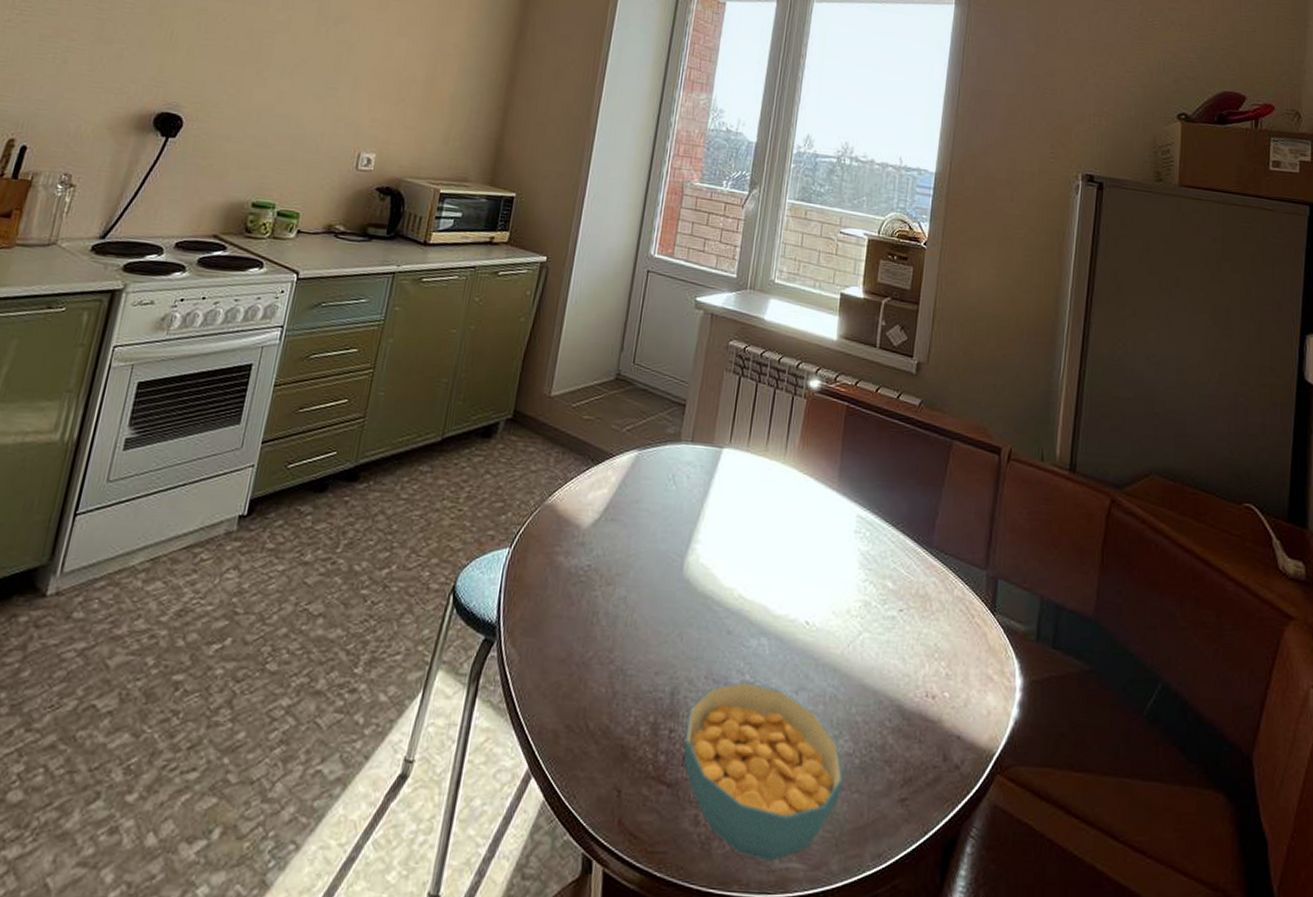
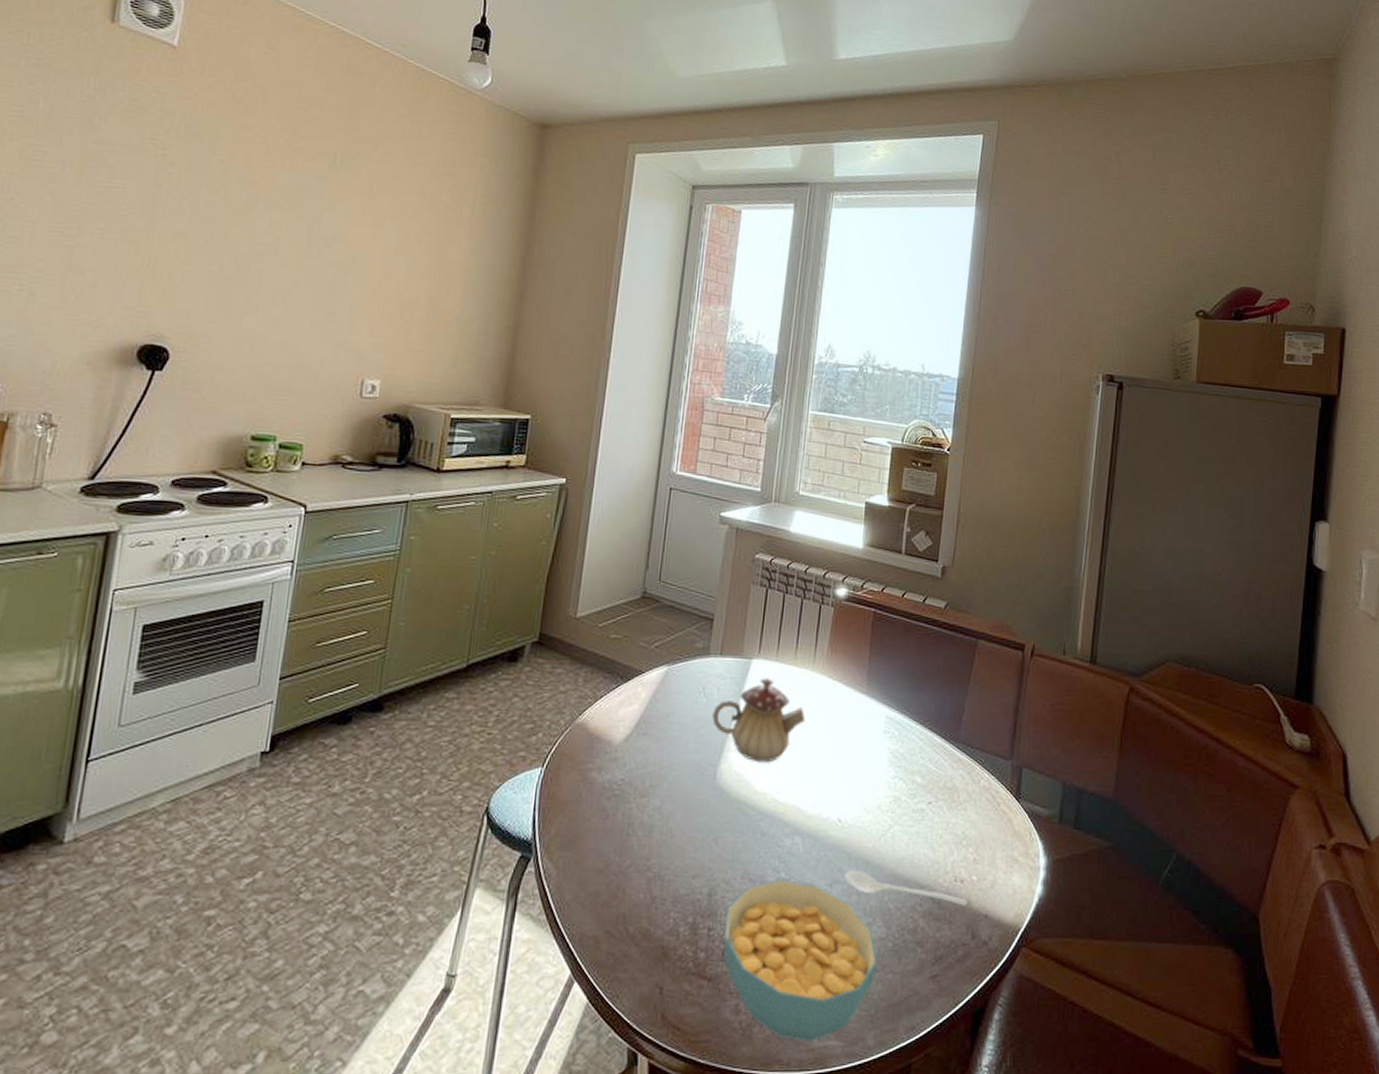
teapot: none [681,468,775,557] -> present [712,678,806,763]
stirrer: none [811,677,939,725] -> present [844,869,968,906]

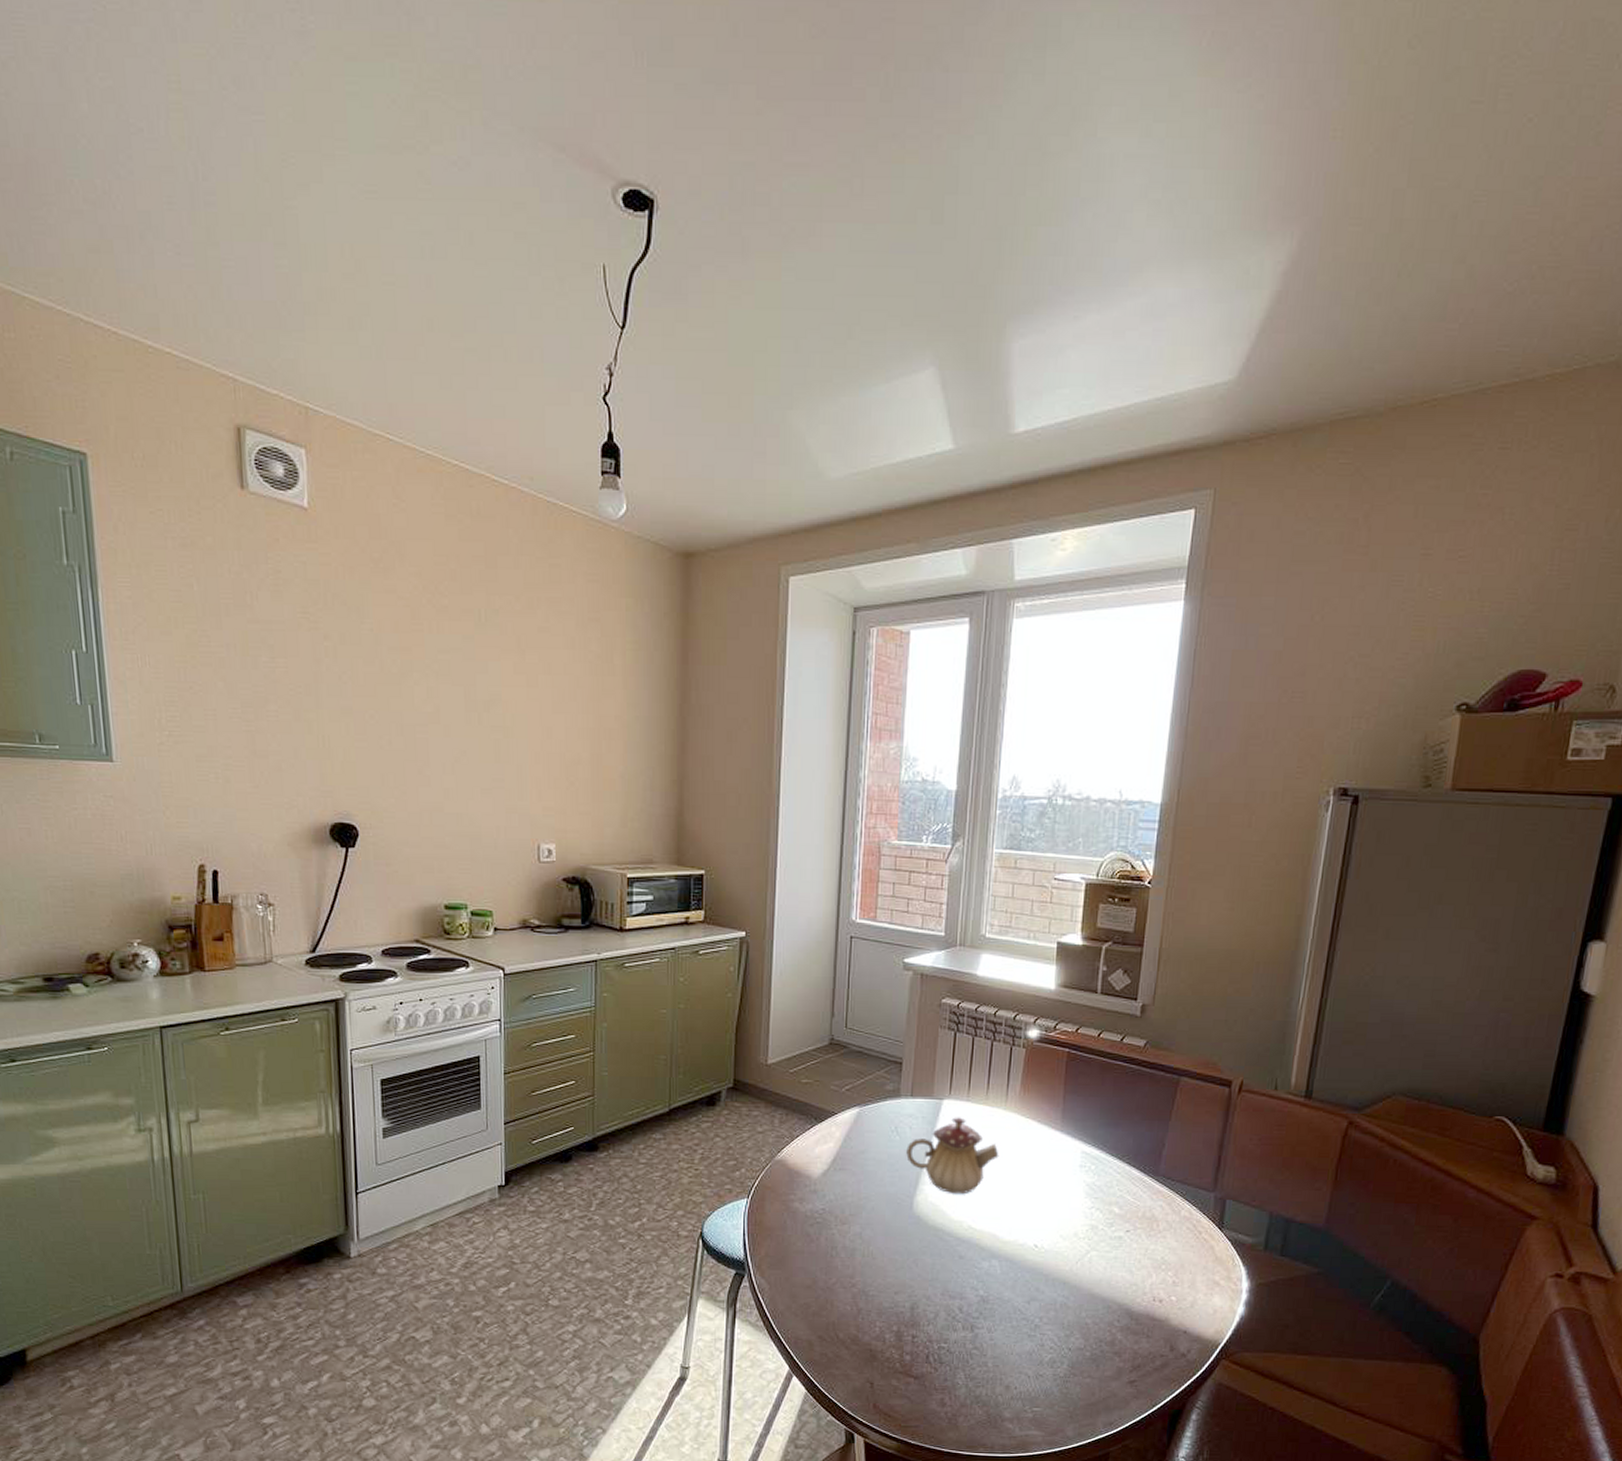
cereal bowl: present [723,878,877,1041] -> none [926,1296,1075,1430]
stirrer: present [844,869,968,906] -> none [1042,1289,1166,1323]

